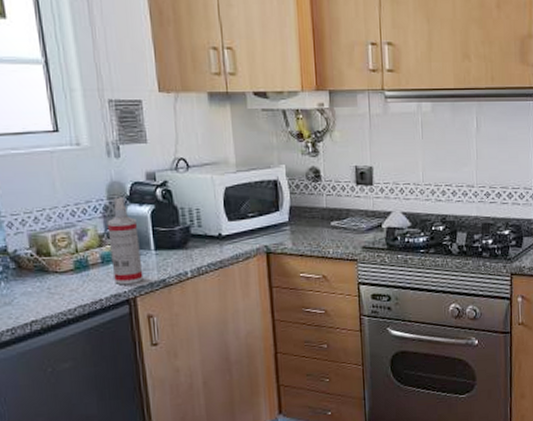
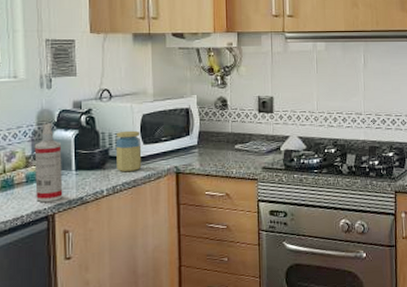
jar: none [197,205,228,252] -> present [117,130,142,173]

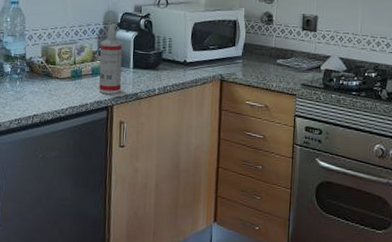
jar: present [117,130,142,173] -> none [168,36,191,75]

